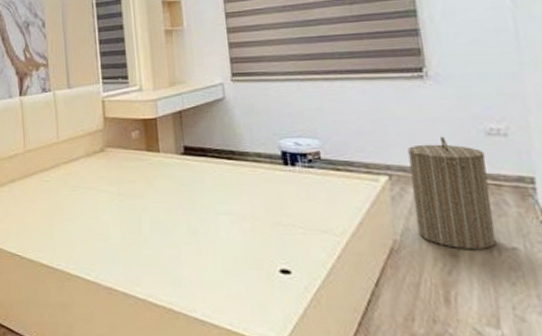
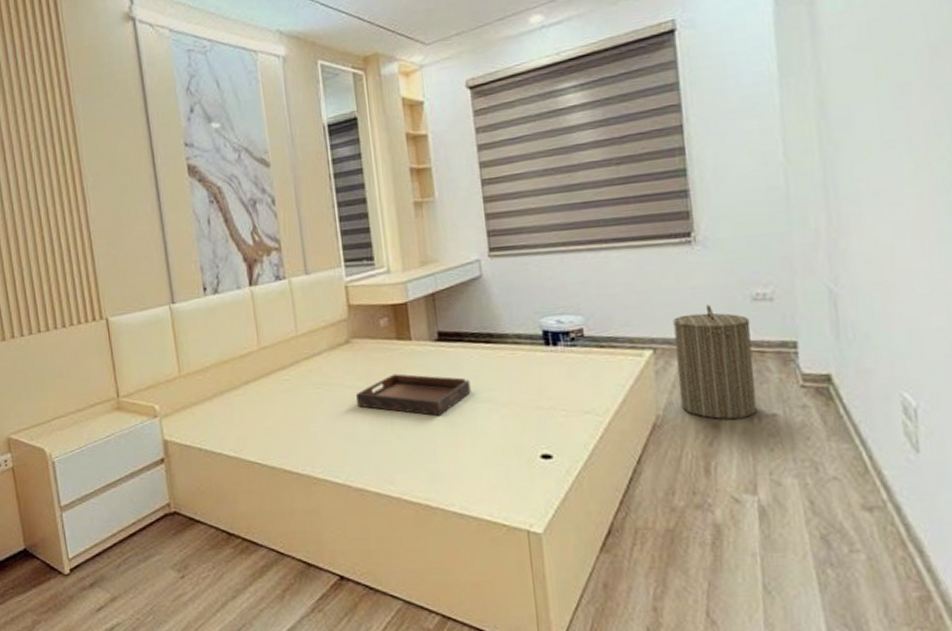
serving tray: none [108,182,214,225] -> present [356,373,471,417]

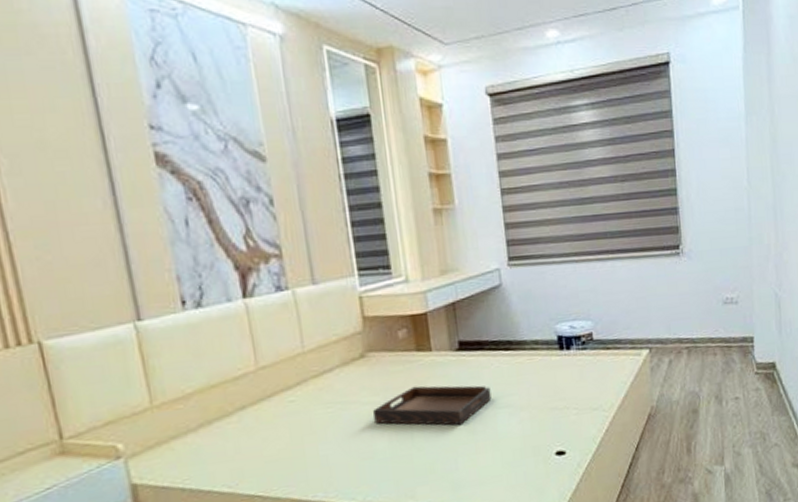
laundry hamper: present [673,304,757,419] -> none [665,308,725,406]

